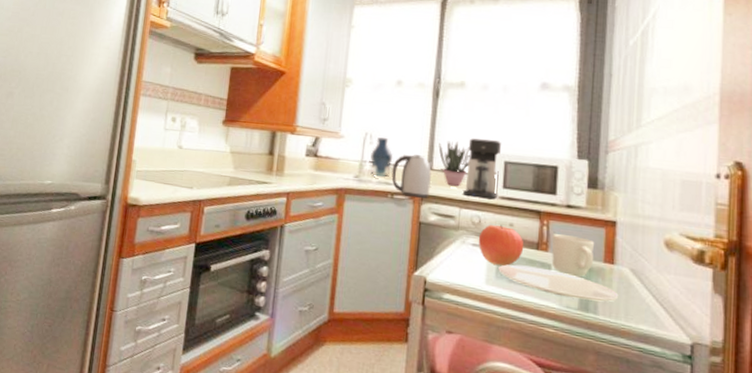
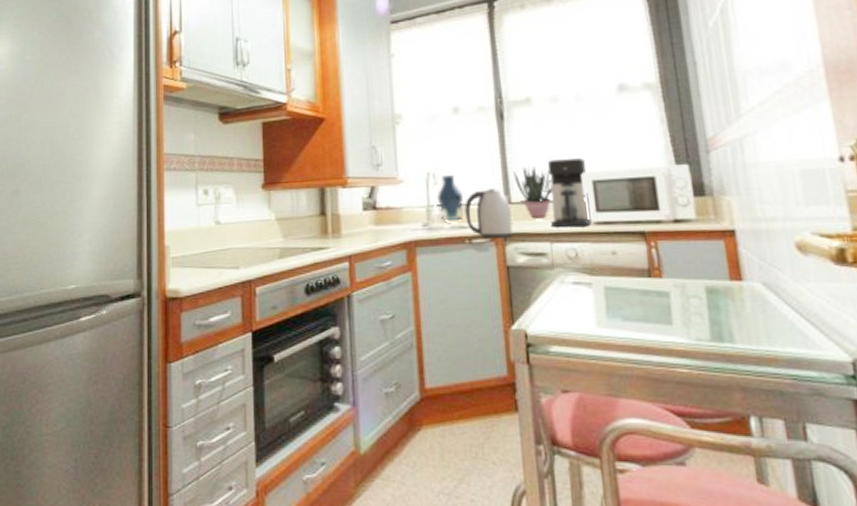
fruit: present [478,225,524,267] -> none [578,255,634,304]
plate: present [498,264,619,302] -> none [608,298,756,328]
mug: present [551,234,595,277] -> none [663,254,718,301]

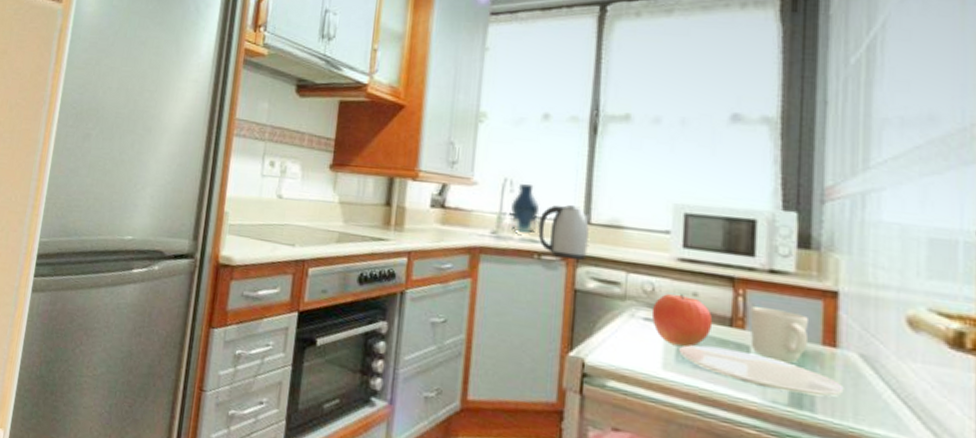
potted plant: present [513,167,553,219] -> none [598,188,639,246]
coffee maker: present [547,158,592,229] -> none [631,184,679,263]
fruit: none [578,255,634,304] -> present [651,294,713,348]
plate: none [608,298,756,328] -> present [679,345,844,397]
mug: none [663,254,718,301] -> present [750,306,810,363]

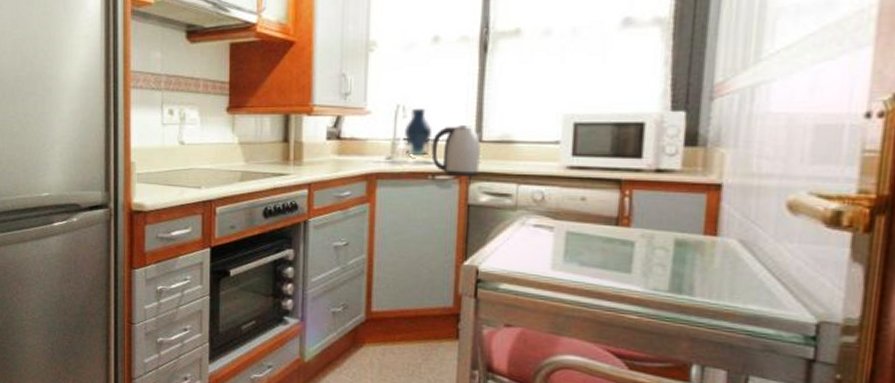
fruit: present [651,294,713,348] -> none [541,200,600,248]
plate: present [679,345,844,397] -> none [567,245,722,281]
mug: present [750,306,810,363] -> none [635,205,693,253]

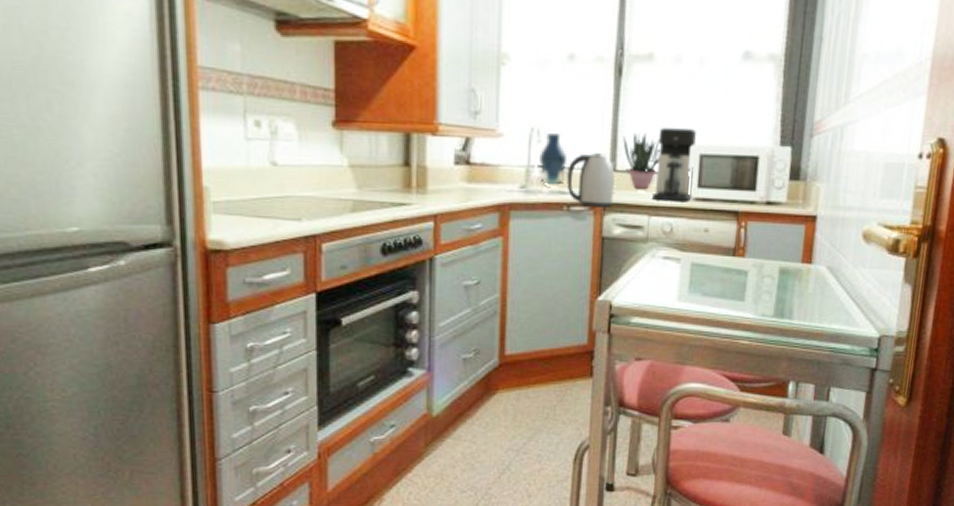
potted plant: none [489,105,529,159] -> present [623,133,660,190]
coffee maker: none [521,98,569,172] -> present [652,128,696,204]

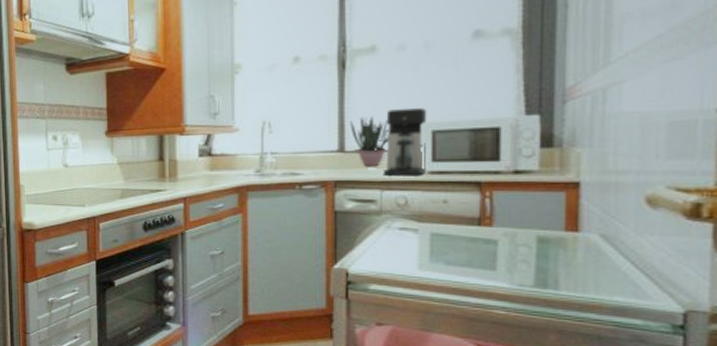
vase: present [539,133,568,185] -> none [272,124,298,168]
kettle: present [566,153,617,209] -> none [298,138,345,186]

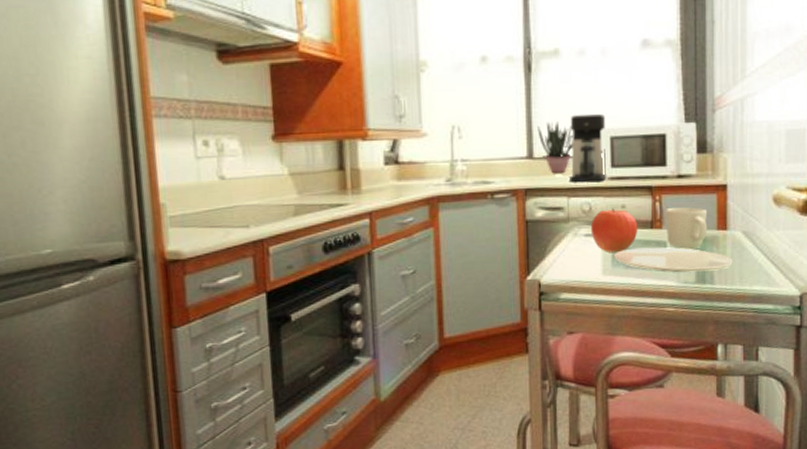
fruit: none [406,203,463,249] -> present [590,208,638,253]
plate: none [433,245,586,275] -> present [614,247,733,273]
mug: none [496,205,553,250] -> present [665,207,708,249]

